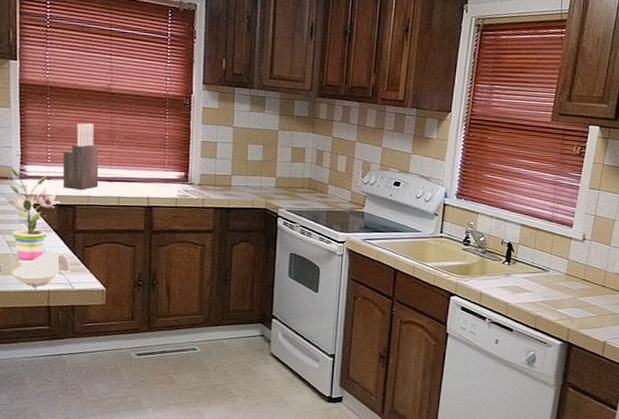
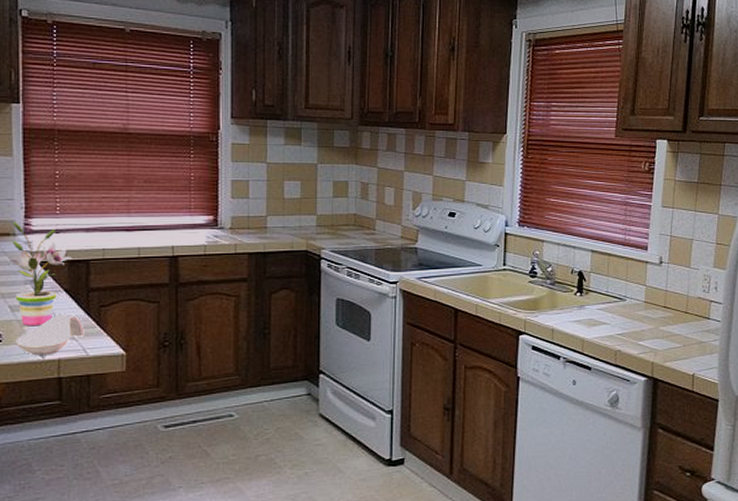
knife block: present [62,123,99,191] -> none [73,168,115,243]

